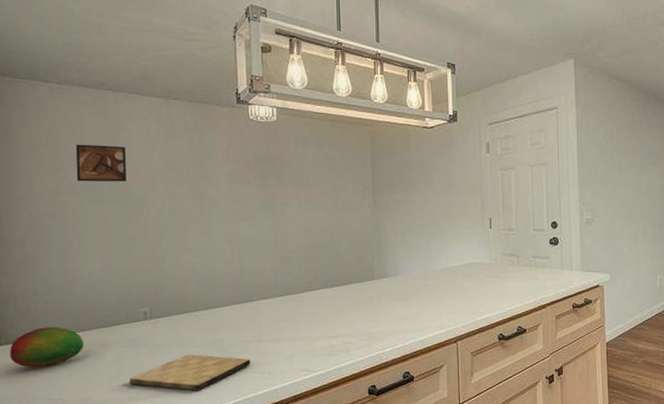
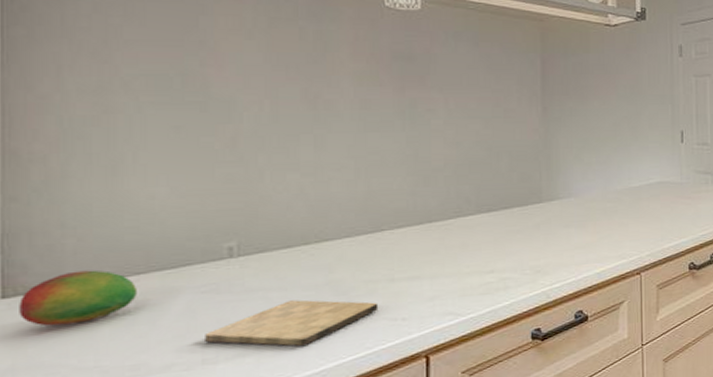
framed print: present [75,144,127,182] -> none [133,29,209,79]

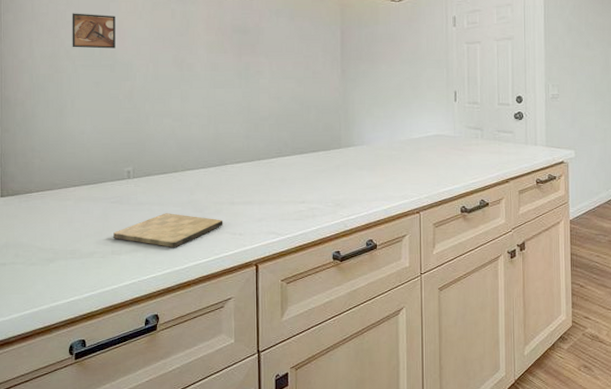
fruit: present [19,270,136,326] -> none [10,181,74,218]
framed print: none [133,29,209,79] -> present [72,13,116,49]

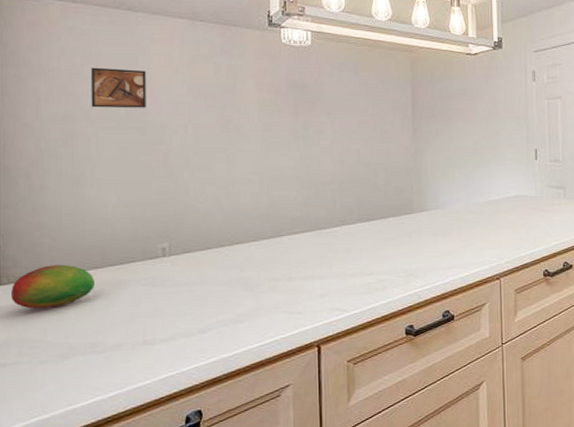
fruit: none [10,181,74,218] -> present [11,264,95,309]
cutting board: present [113,213,223,248] -> none [145,293,279,334]

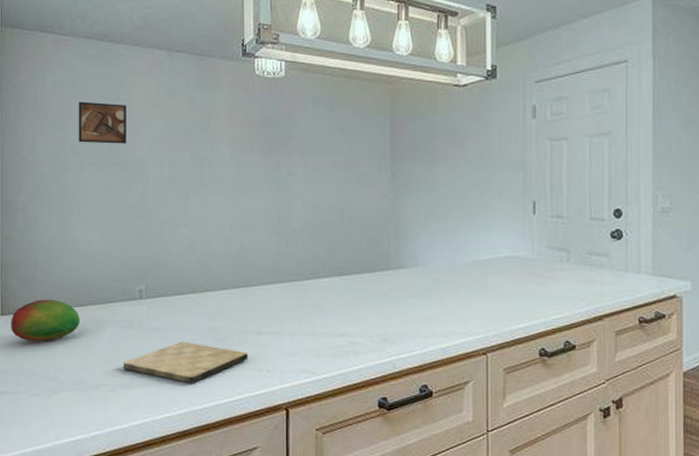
cutting board: none [145,293,279,334] -> present [123,341,248,384]

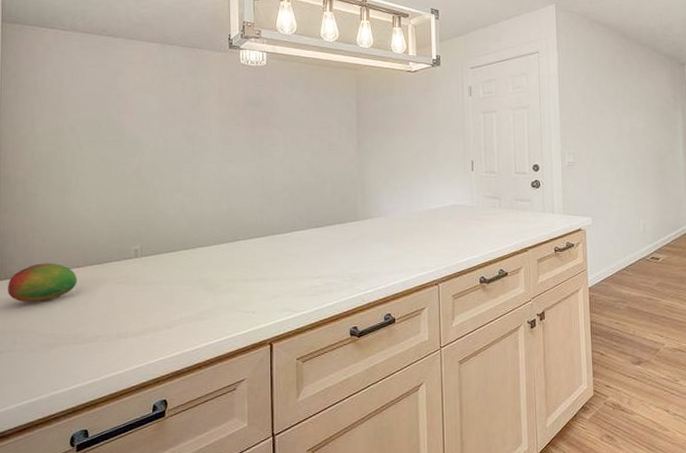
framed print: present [78,101,126,144] -> none [77,87,123,124]
cutting board: present [123,341,248,384] -> none [119,292,236,329]

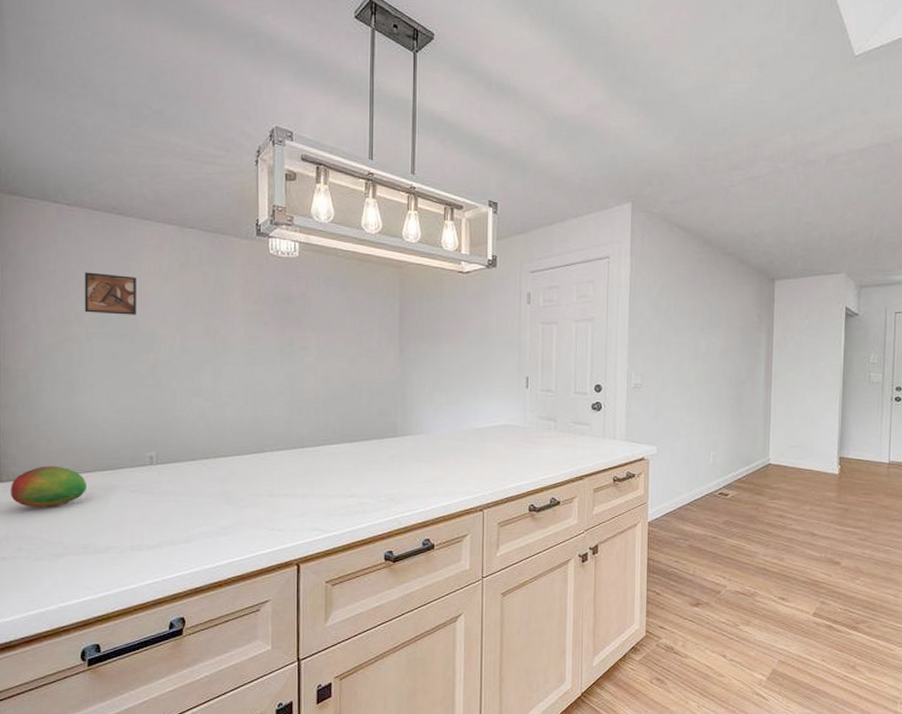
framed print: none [77,87,123,124] -> present [84,272,136,315]

